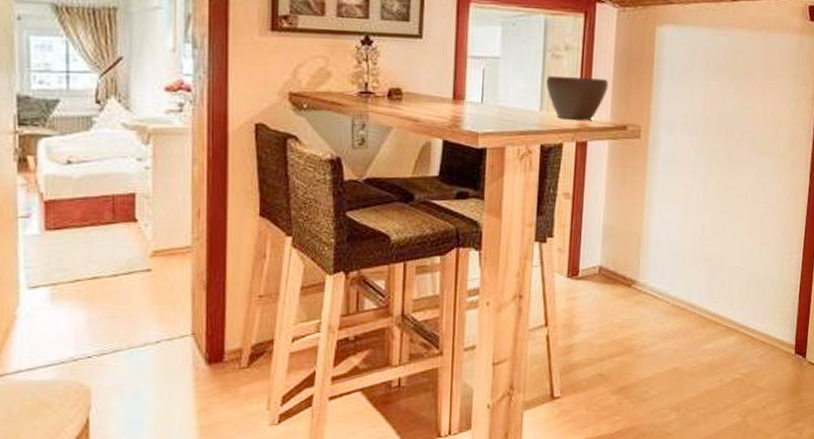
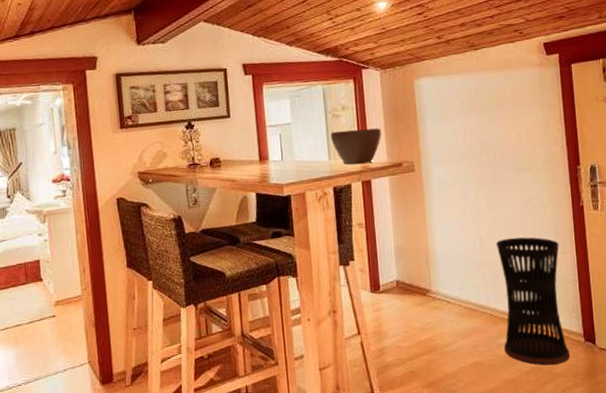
umbrella stand: none [708,229,787,377] -> present [496,237,570,365]

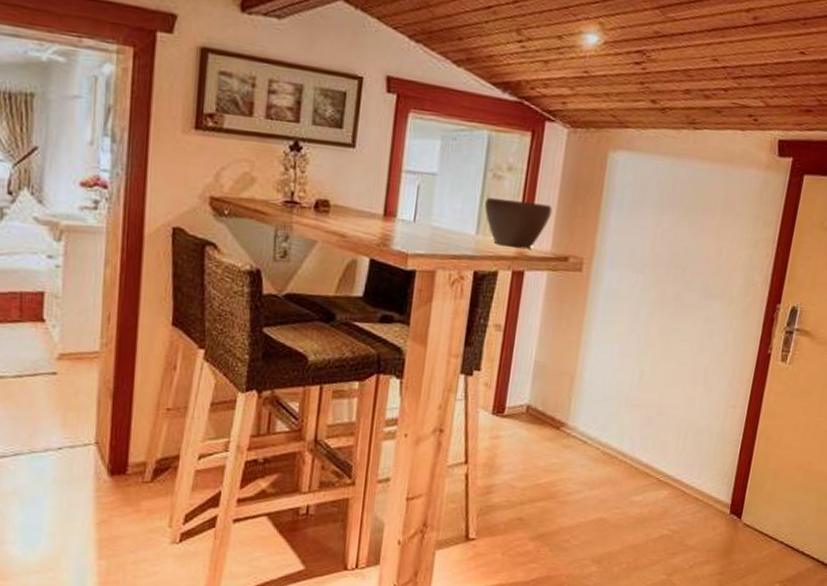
umbrella stand: present [496,237,570,365] -> none [636,377,731,535]

